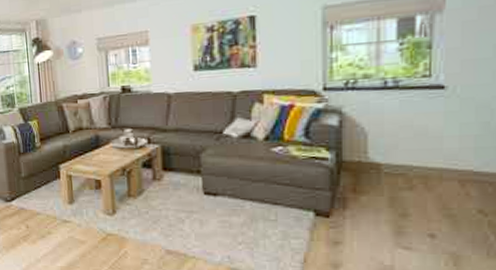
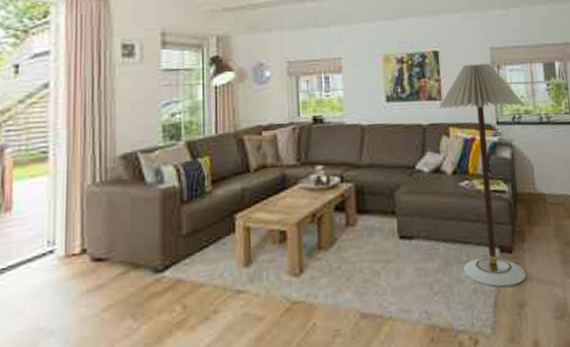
floor lamp: none [253,24,363,247] -> present [439,63,526,287]

